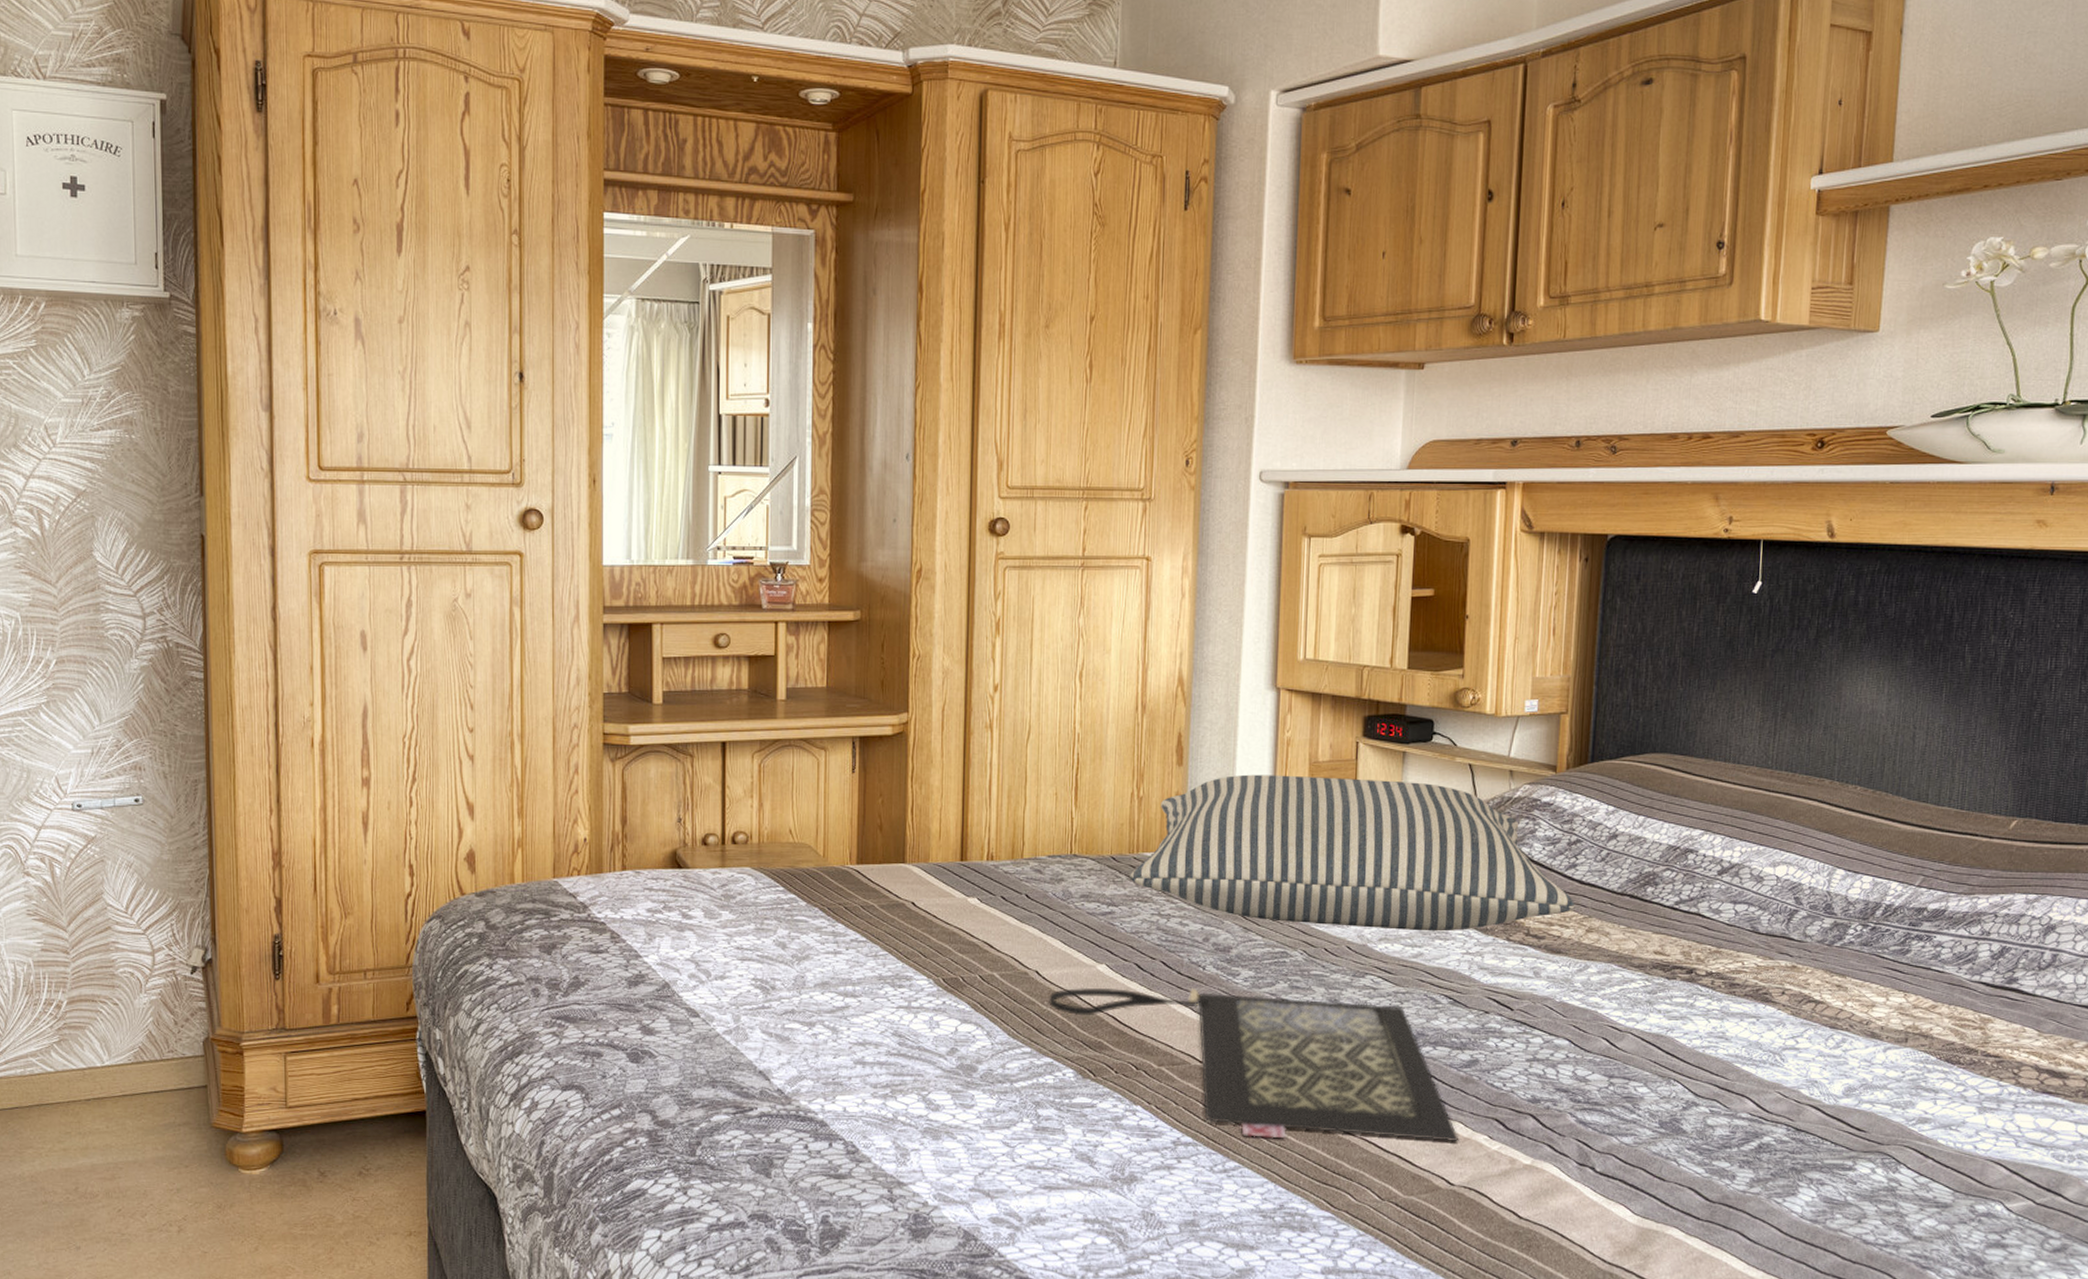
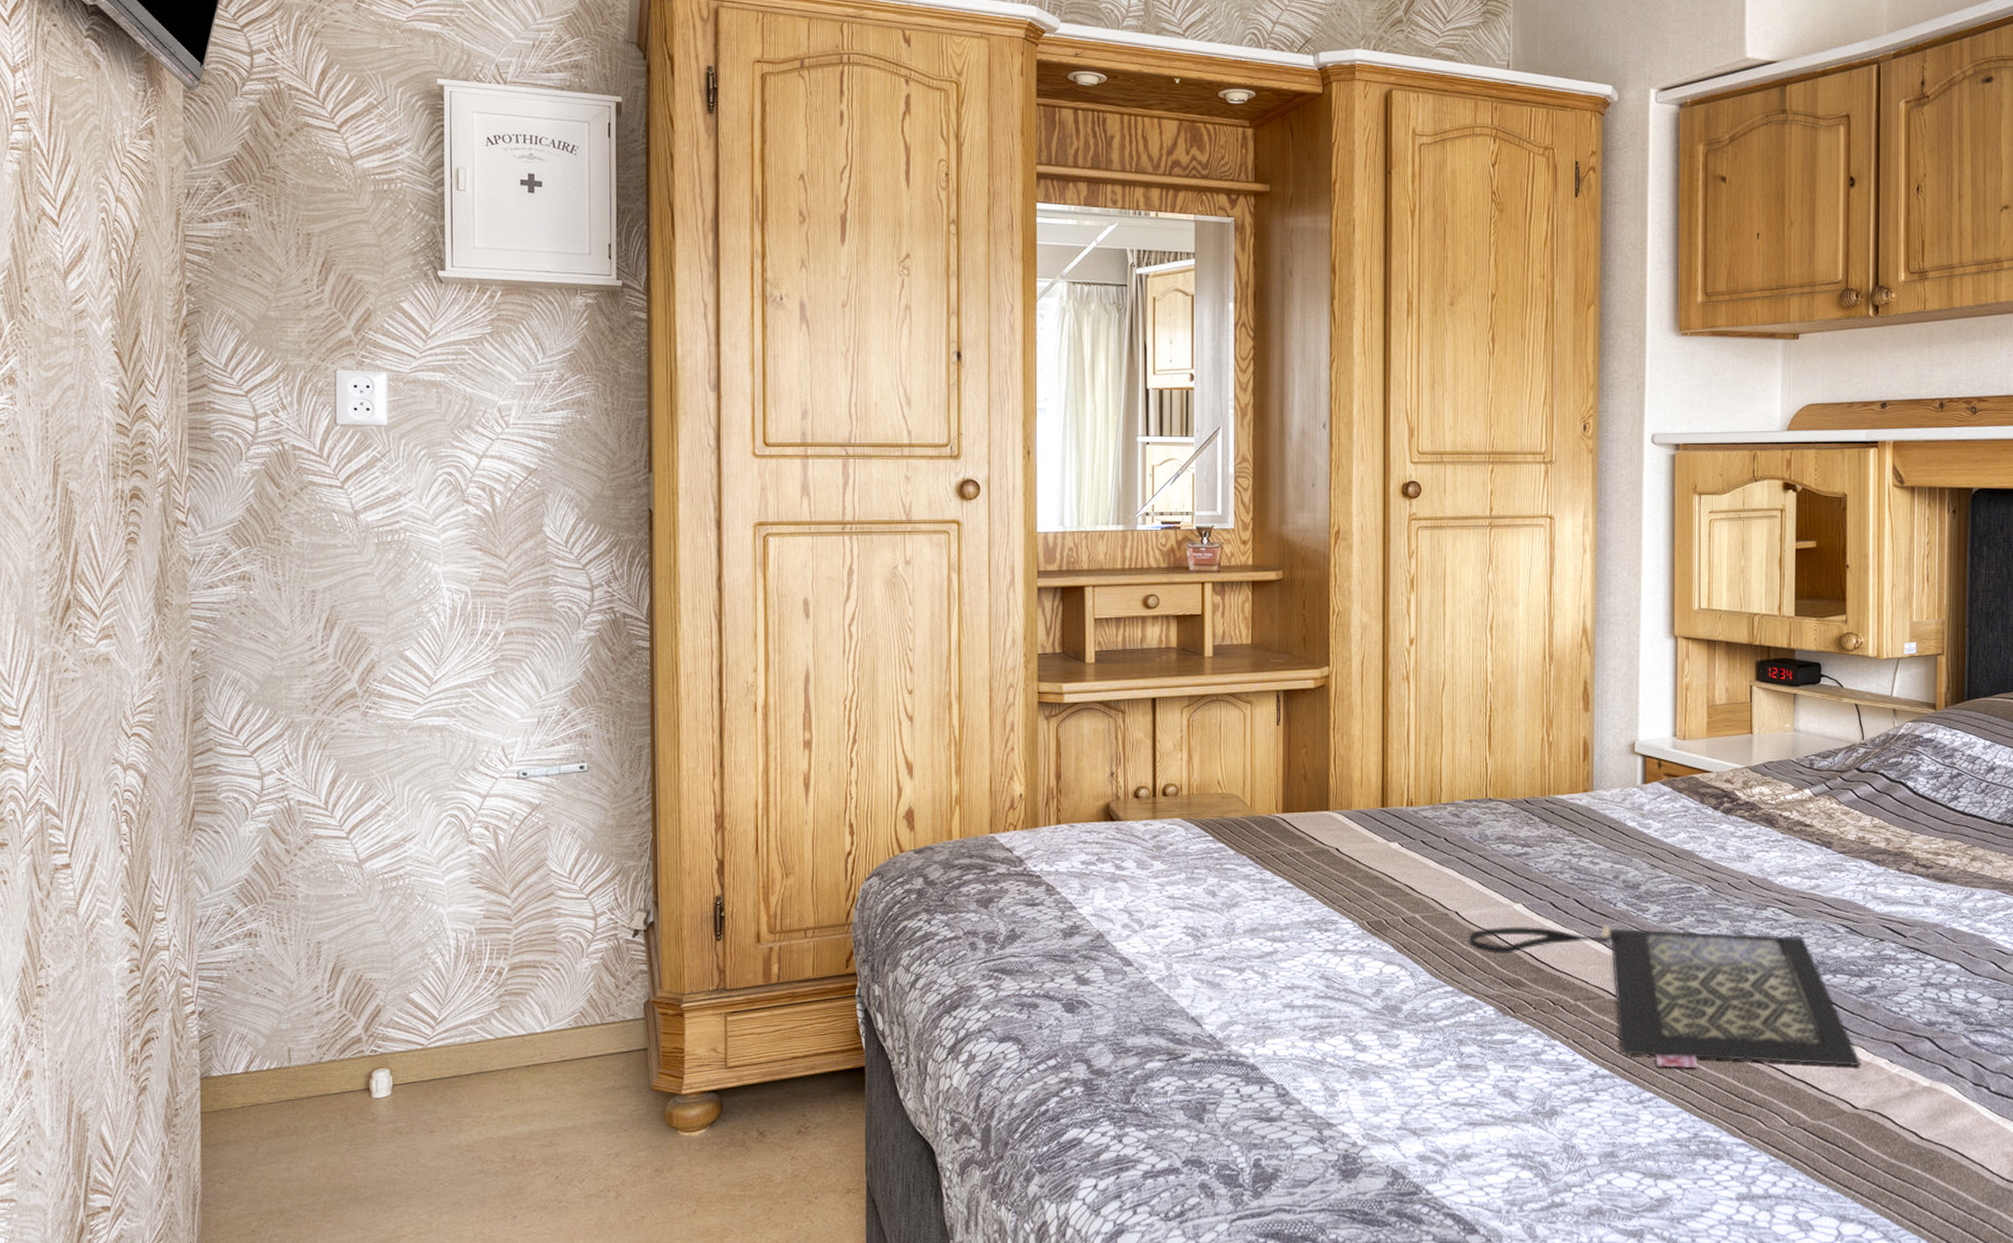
pillow: present [1130,774,1575,932] -> none [1542,718,1959,864]

